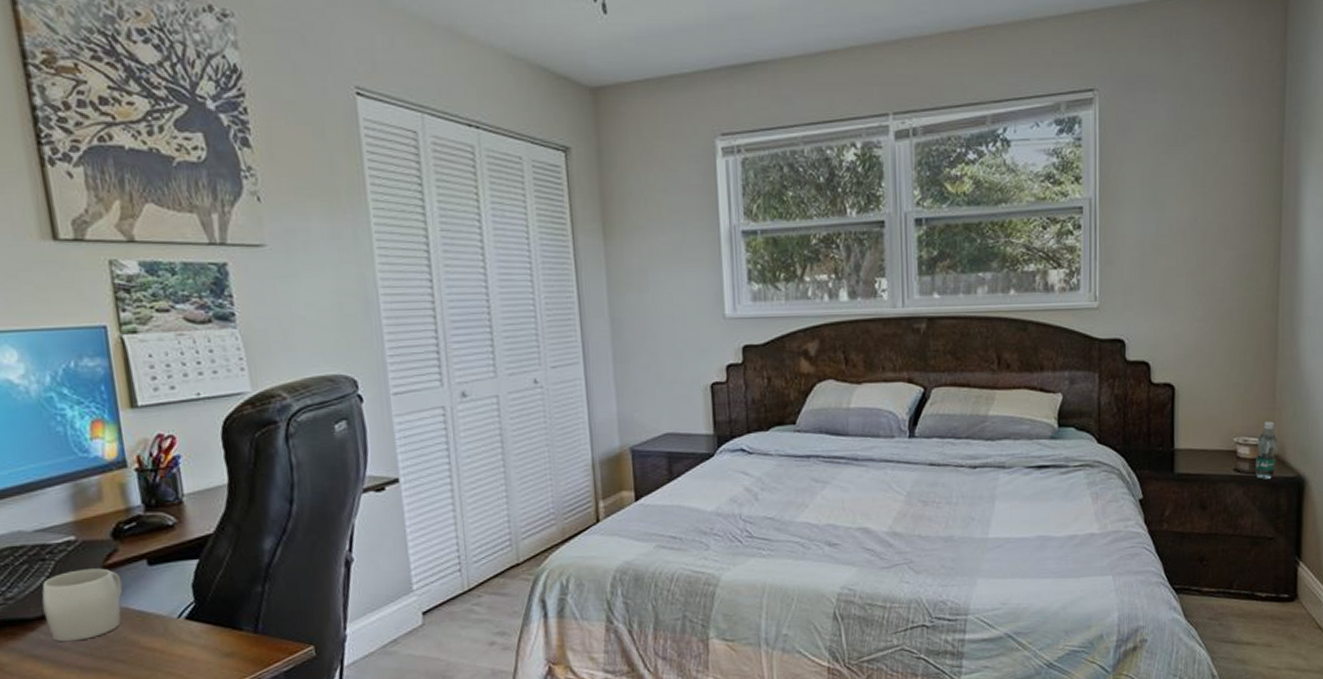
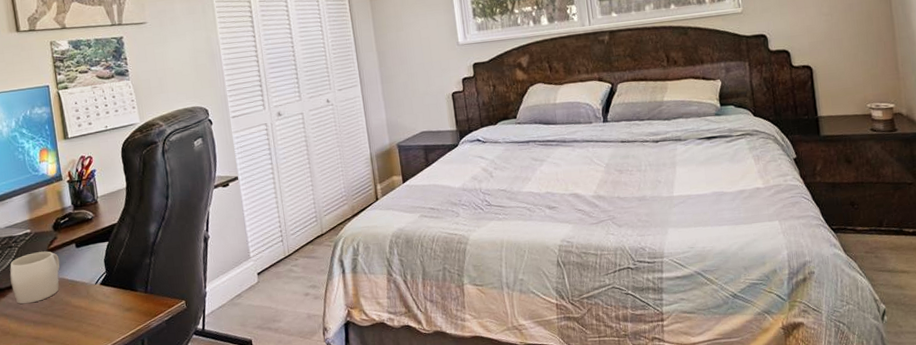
bottle: present [1255,421,1277,479] -> none [888,89,906,136]

